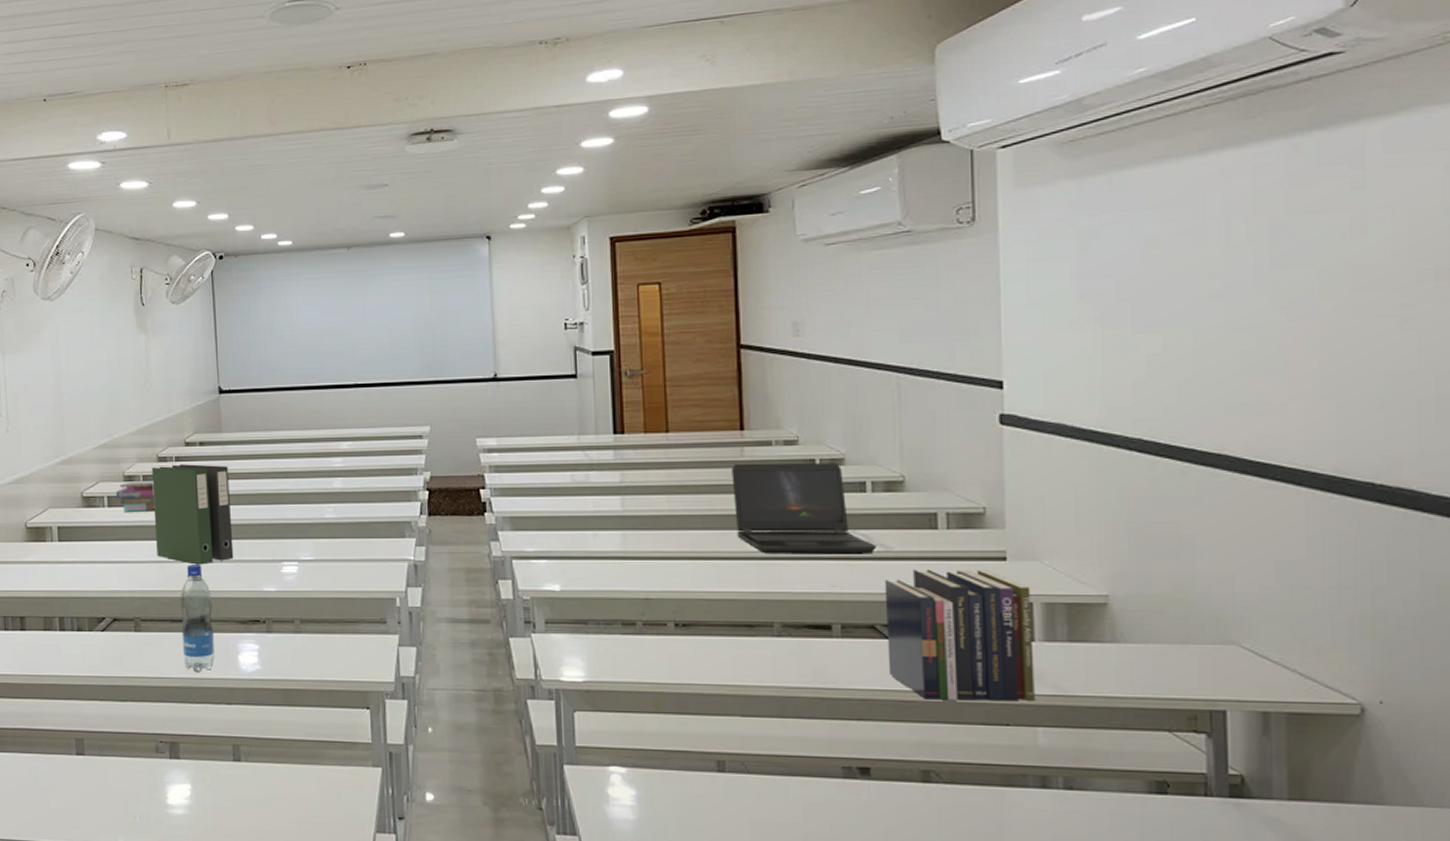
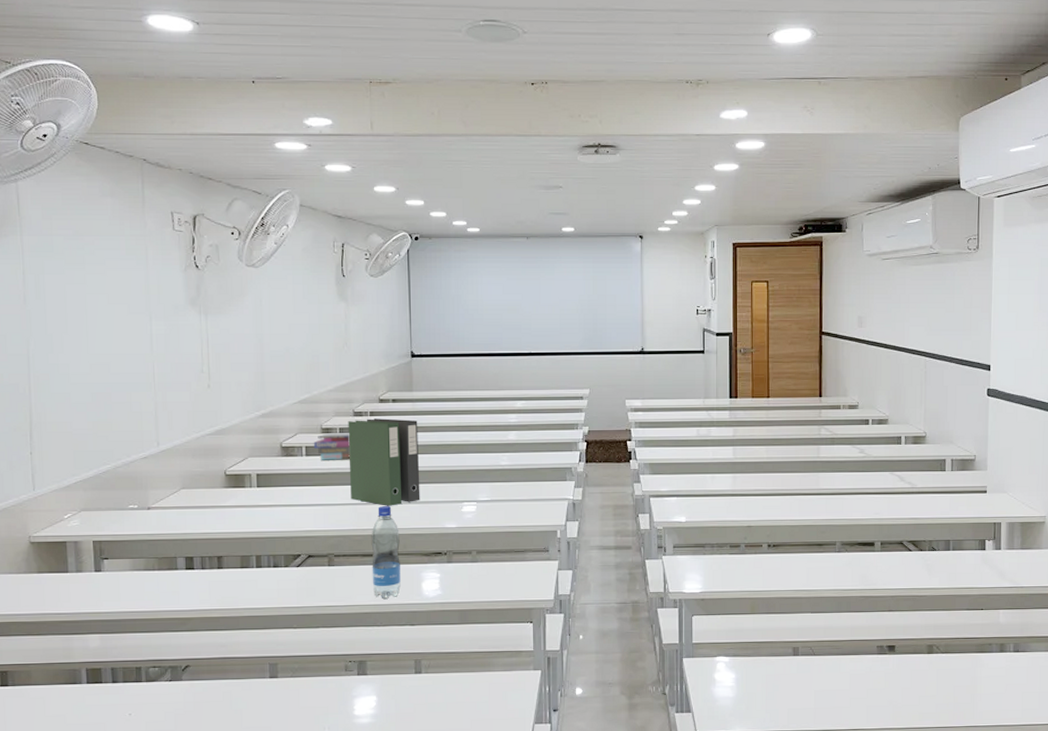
laptop computer: present [732,462,876,554] -> none [812,422,906,490]
books: present [884,569,1035,702] -> none [910,500,1000,594]

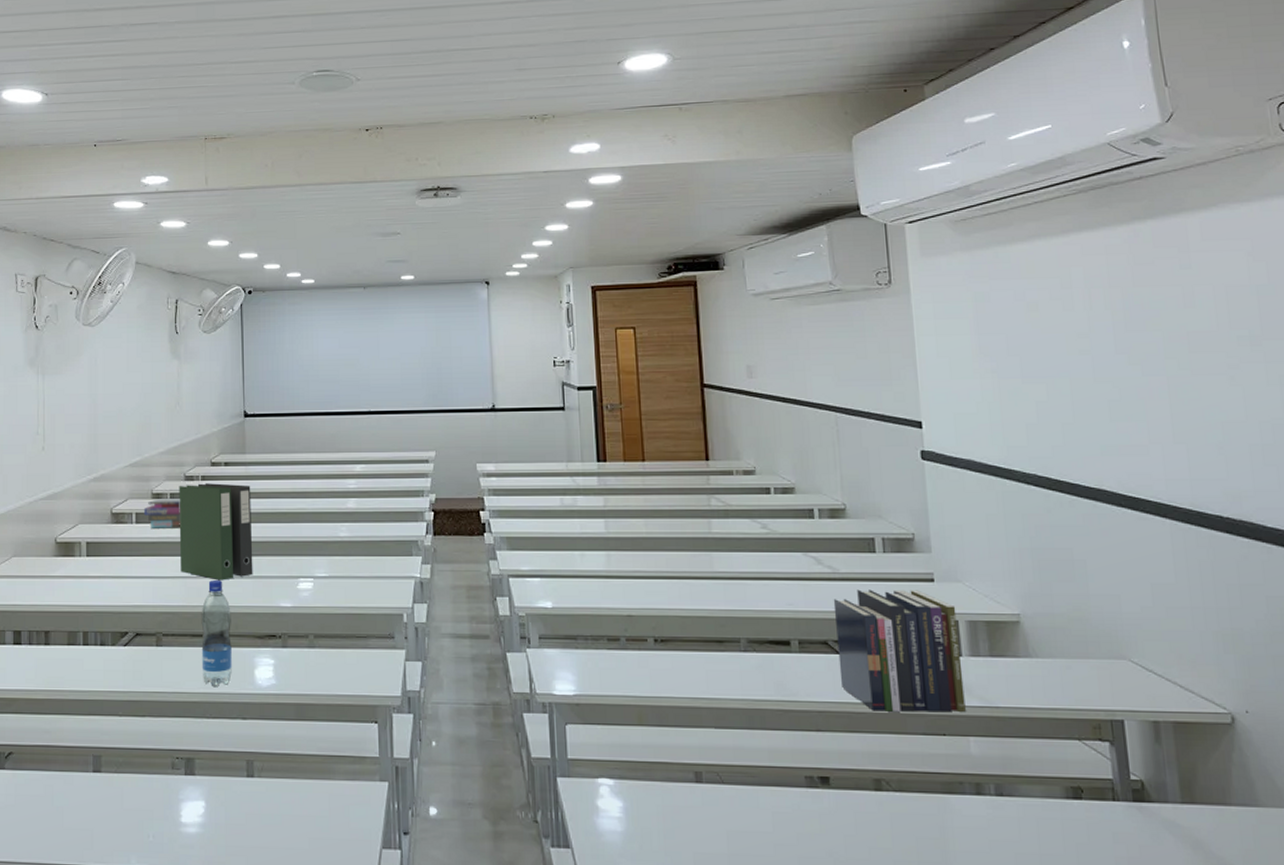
books: none [910,500,1000,594] -> present [833,589,966,713]

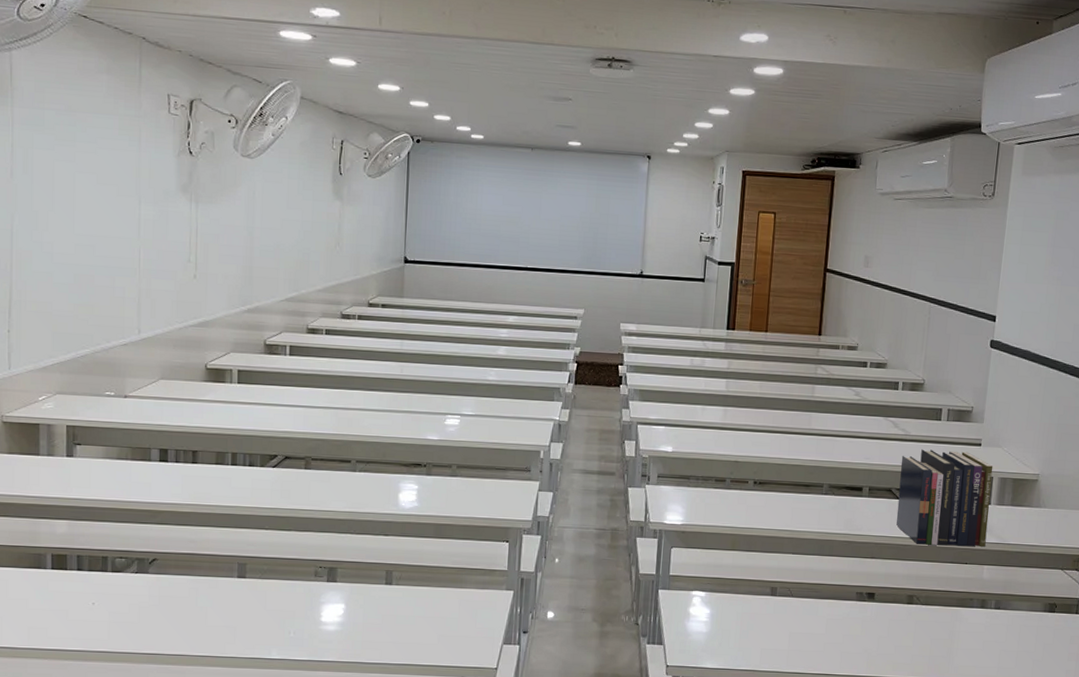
books: present [143,499,180,528] -> none [297,334,335,363]
binder: present [179,483,253,581] -> none [332,322,406,413]
bottle: present [201,579,232,688] -> none [348,412,380,508]

